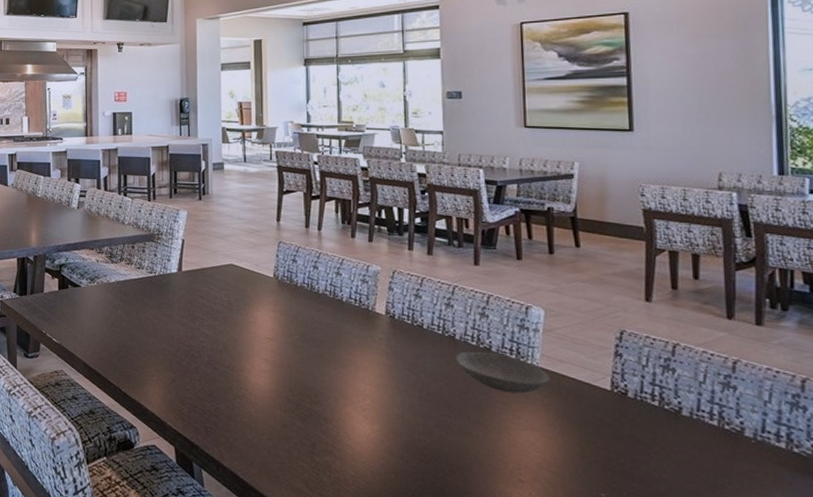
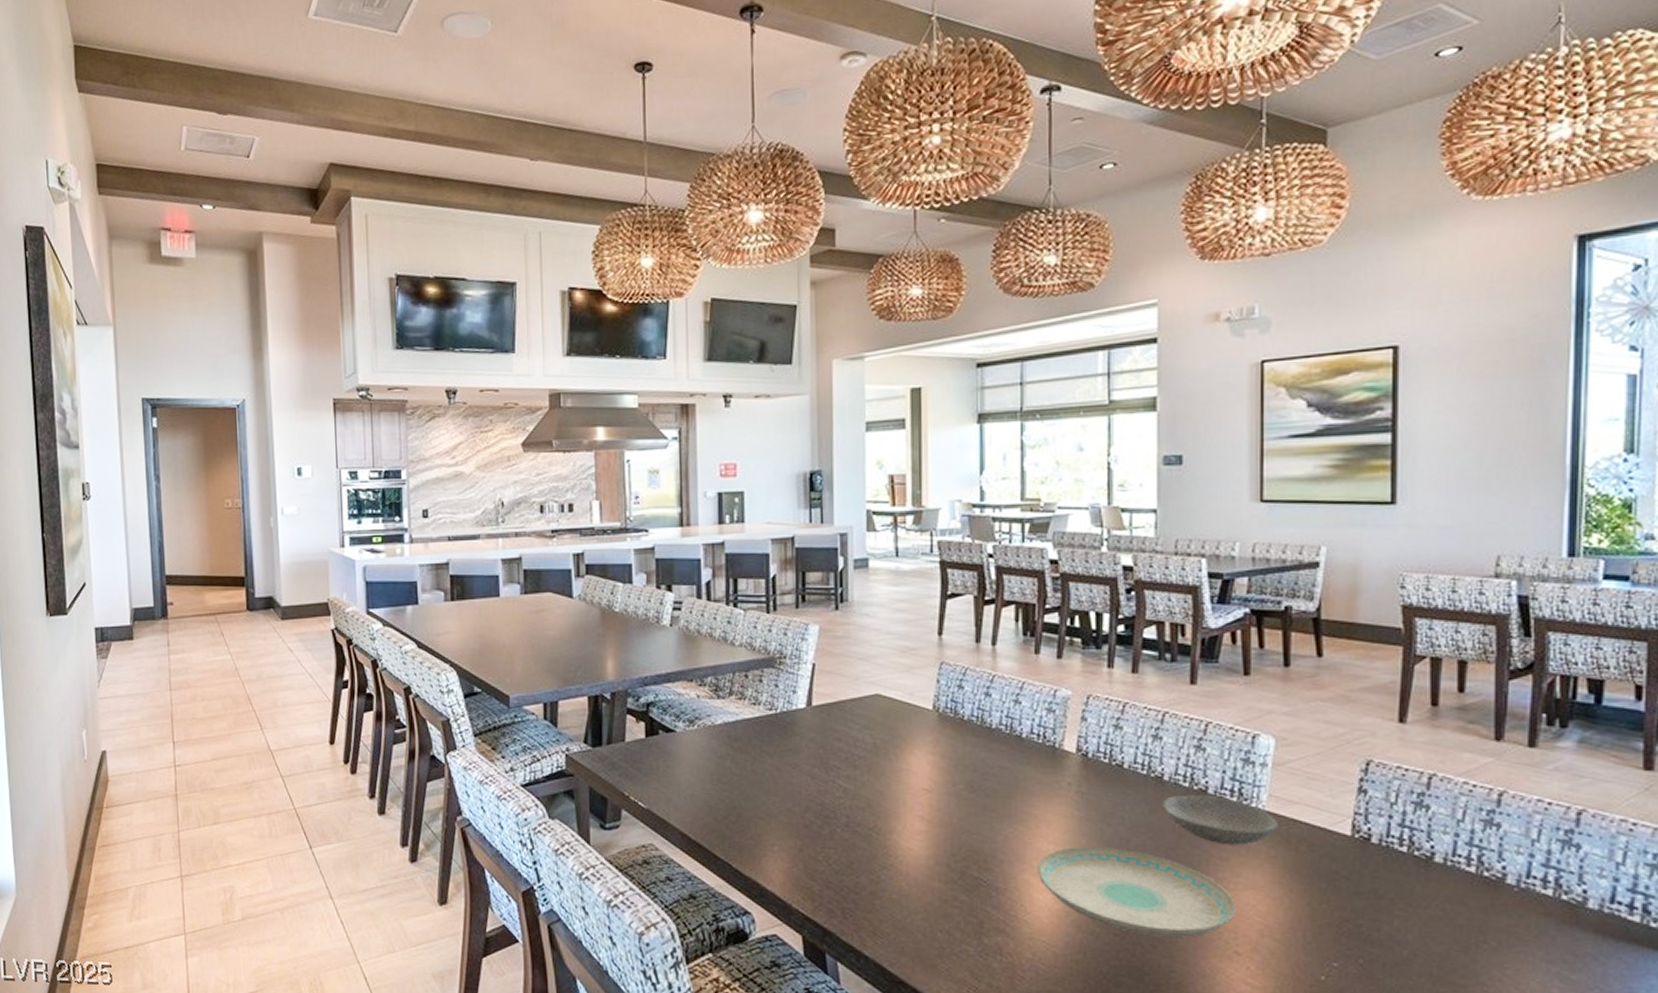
plate: none [357,388,518,466] -> present [1037,846,1235,937]

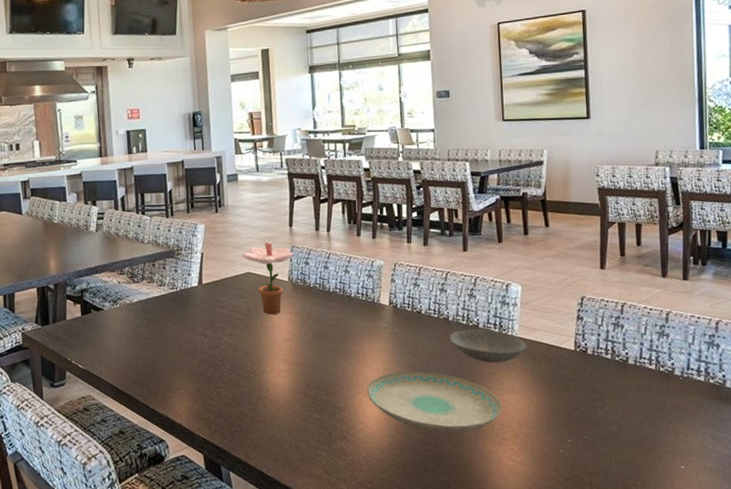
flower: none [853,625,942,754] -> present [229,222,293,315]

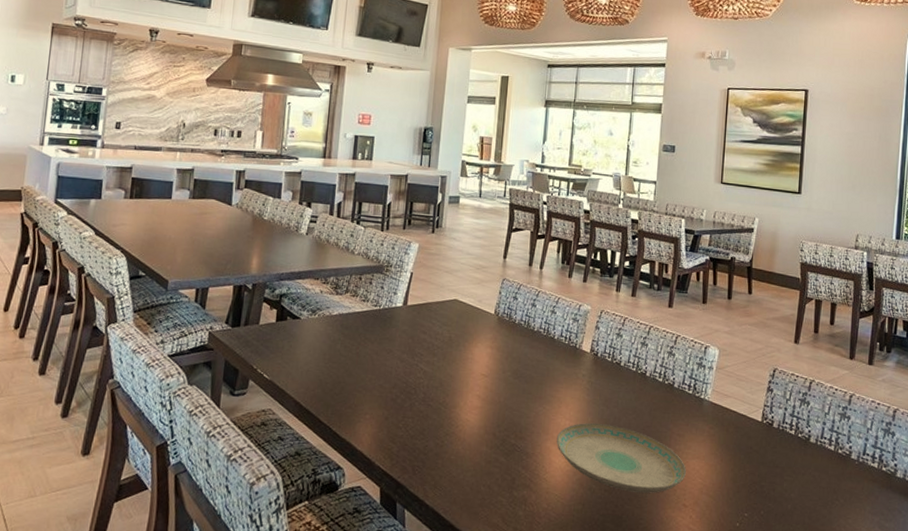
flower: present [229,222,293,315] -> none [443,245,503,347]
bowl: present [449,328,526,363] -> none [644,387,717,426]

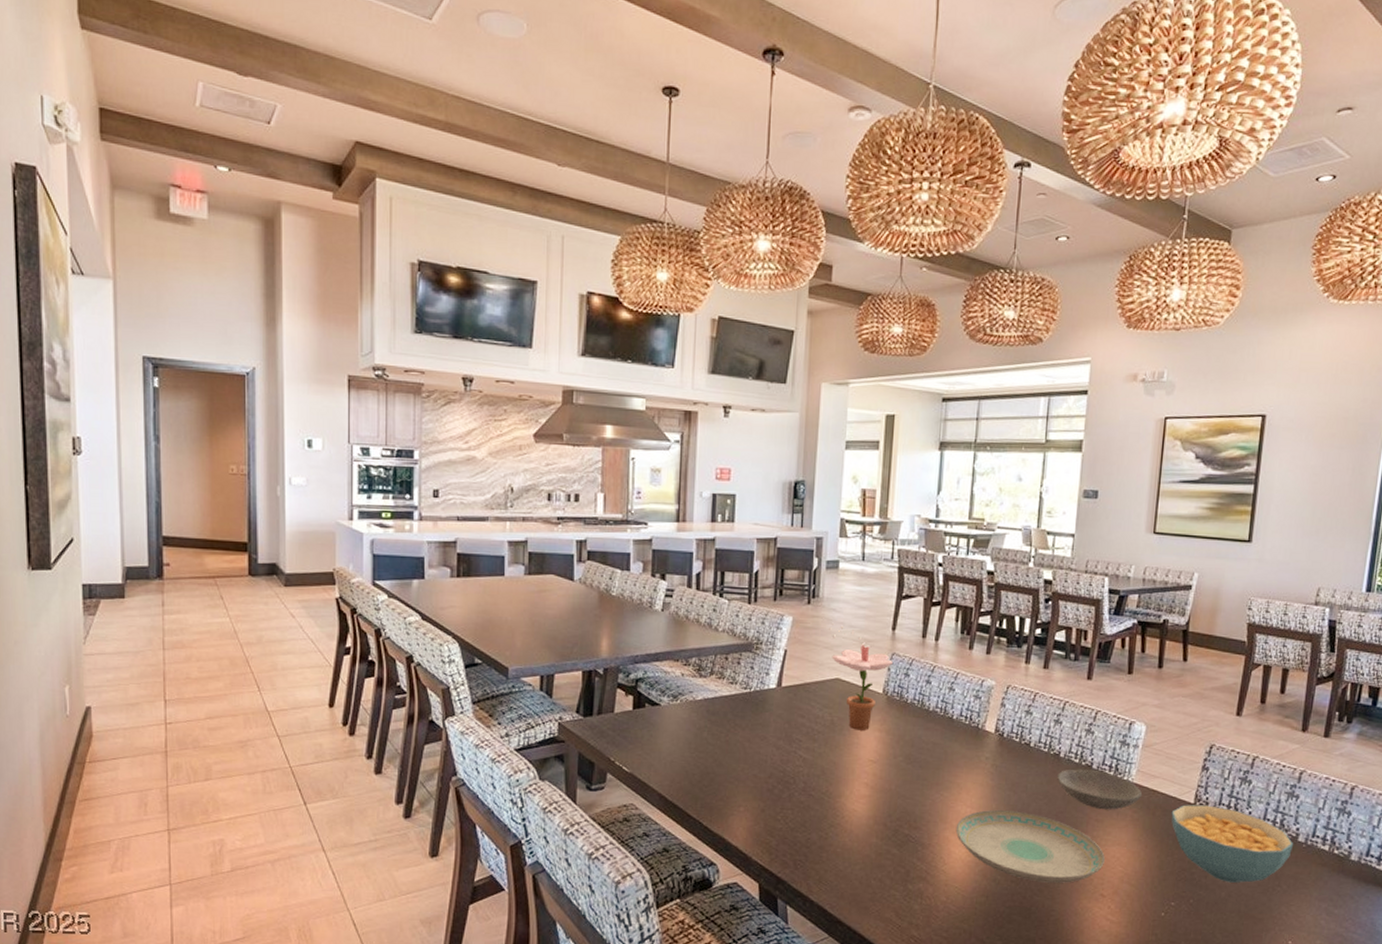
flower: none [443,245,503,347] -> present [821,618,893,730]
bowl: none [644,387,717,426] -> present [1057,769,1142,810]
cereal bowl: none [742,422,847,496] -> present [1171,805,1293,883]

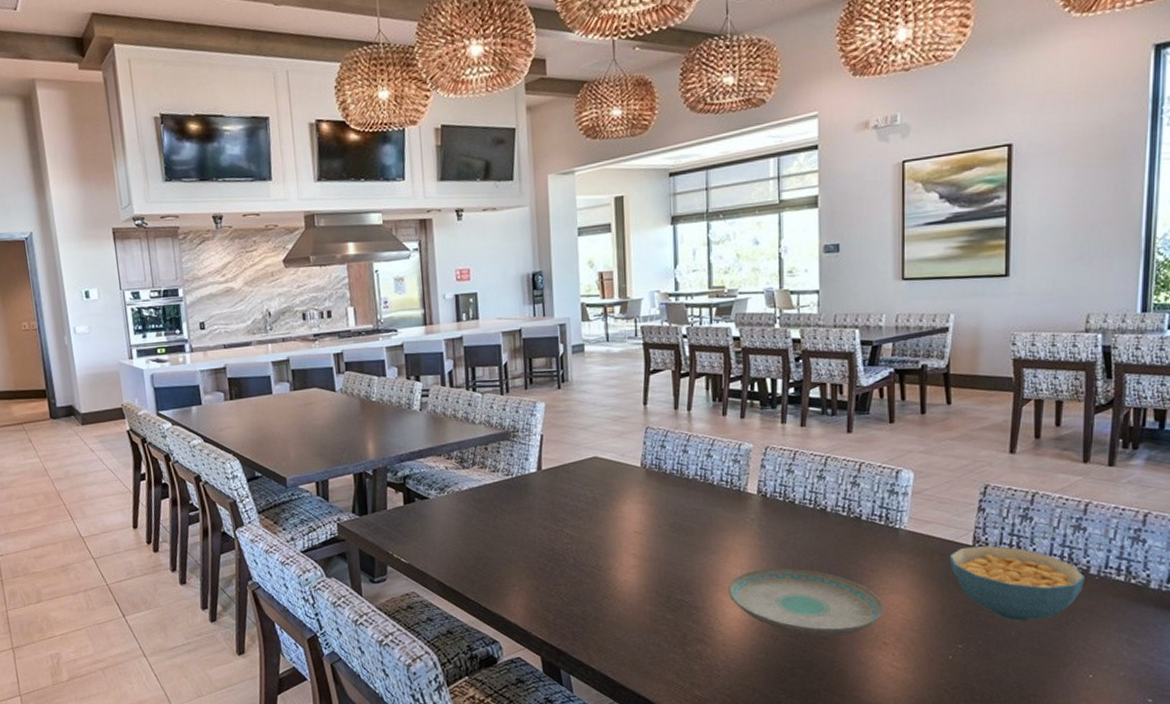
flower: present [821,618,893,730] -> none [573,400,647,504]
bowl: present [1057,769,1142,810] -> none [826,521,916,560]

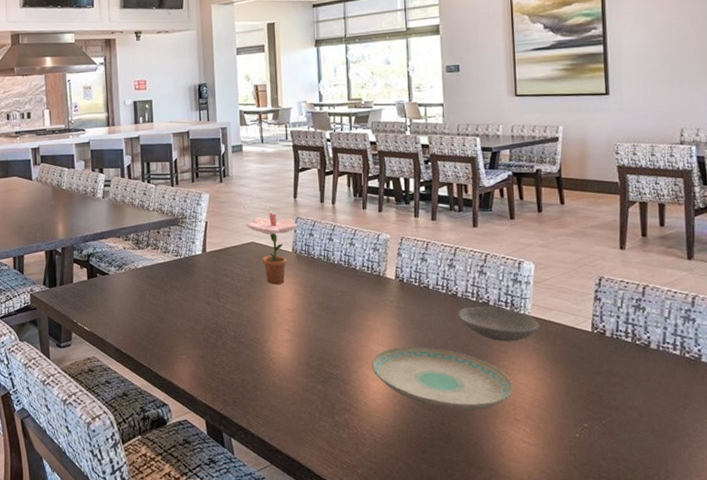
flower: none [573,400,647,504] -> present [233,193,298,285]
bowl: none [826,521,916,560] -> present [458,306,540,342]
cereal bowl: present [949,546,1084,621] -> none [571,332,697,403]

